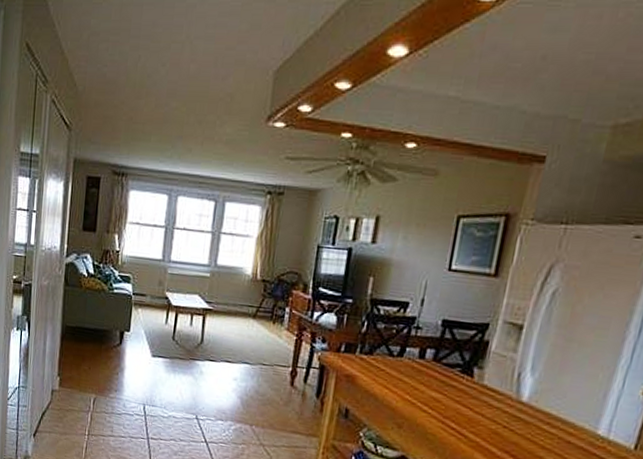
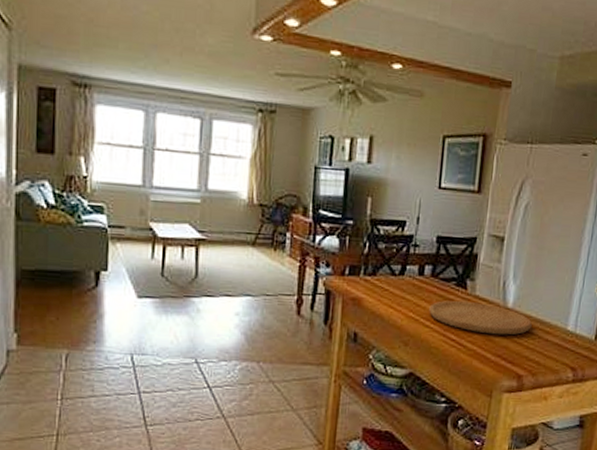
cutting board: none [428,387,551,432] -> present [429,301,532,336]

